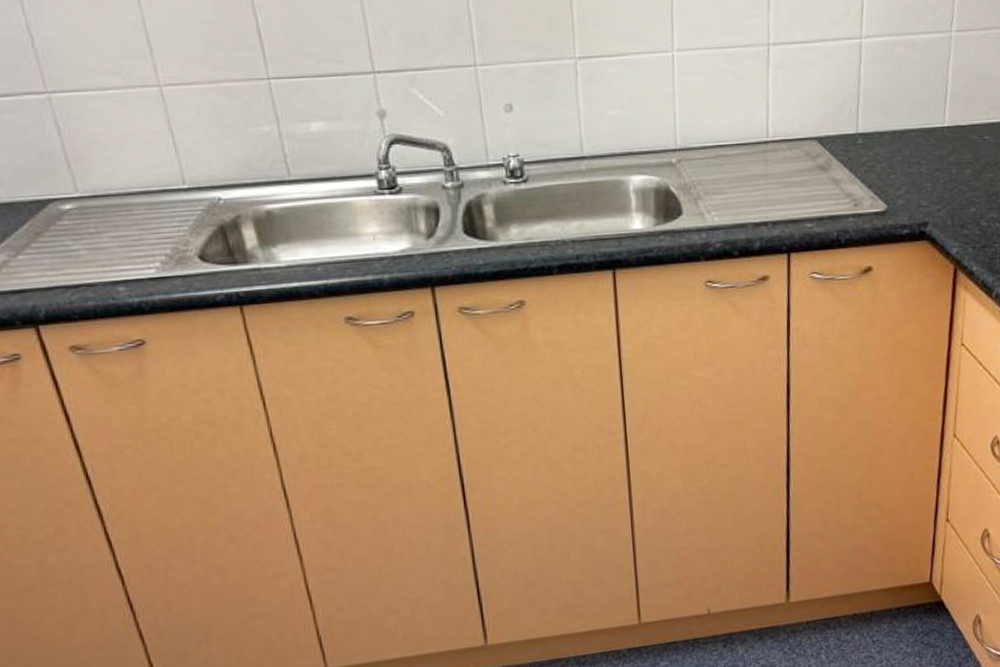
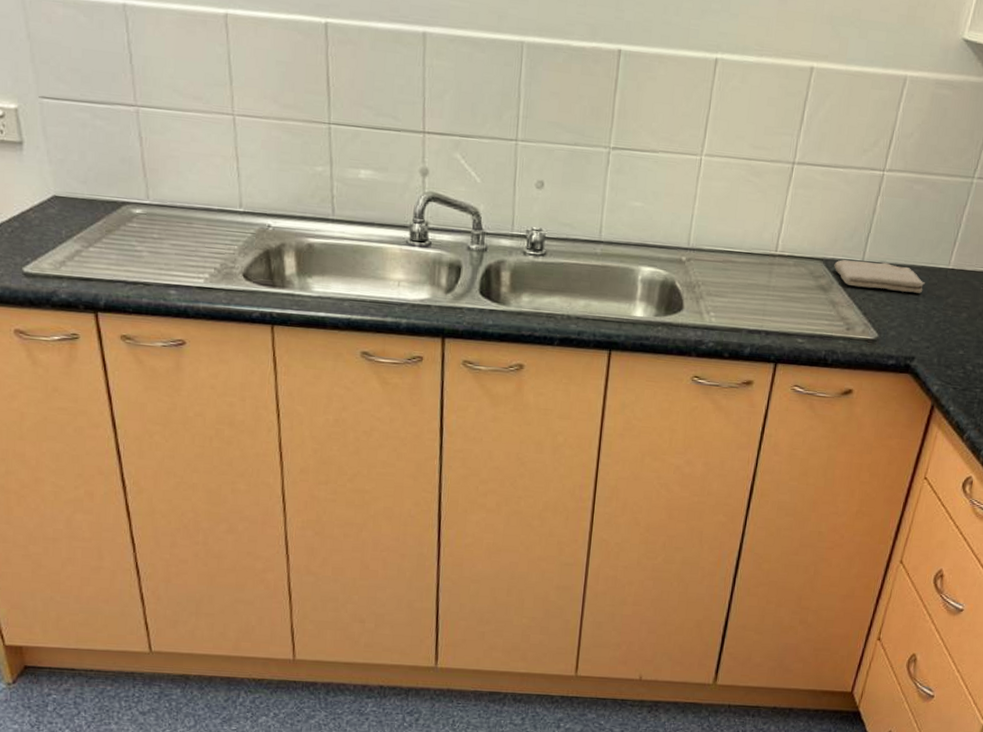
washcloth: none [829,131,924,161] -> present [834,260,925,293]

